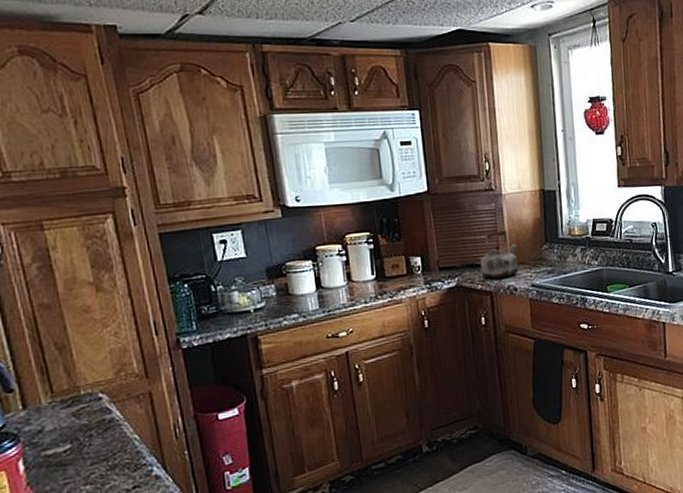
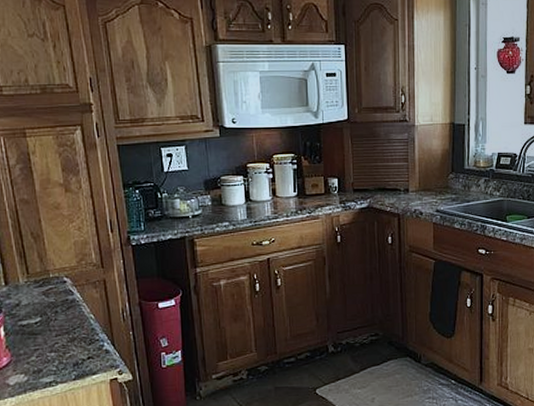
kettle: present [480,230,519,279] -> none [390,159,426,203]

